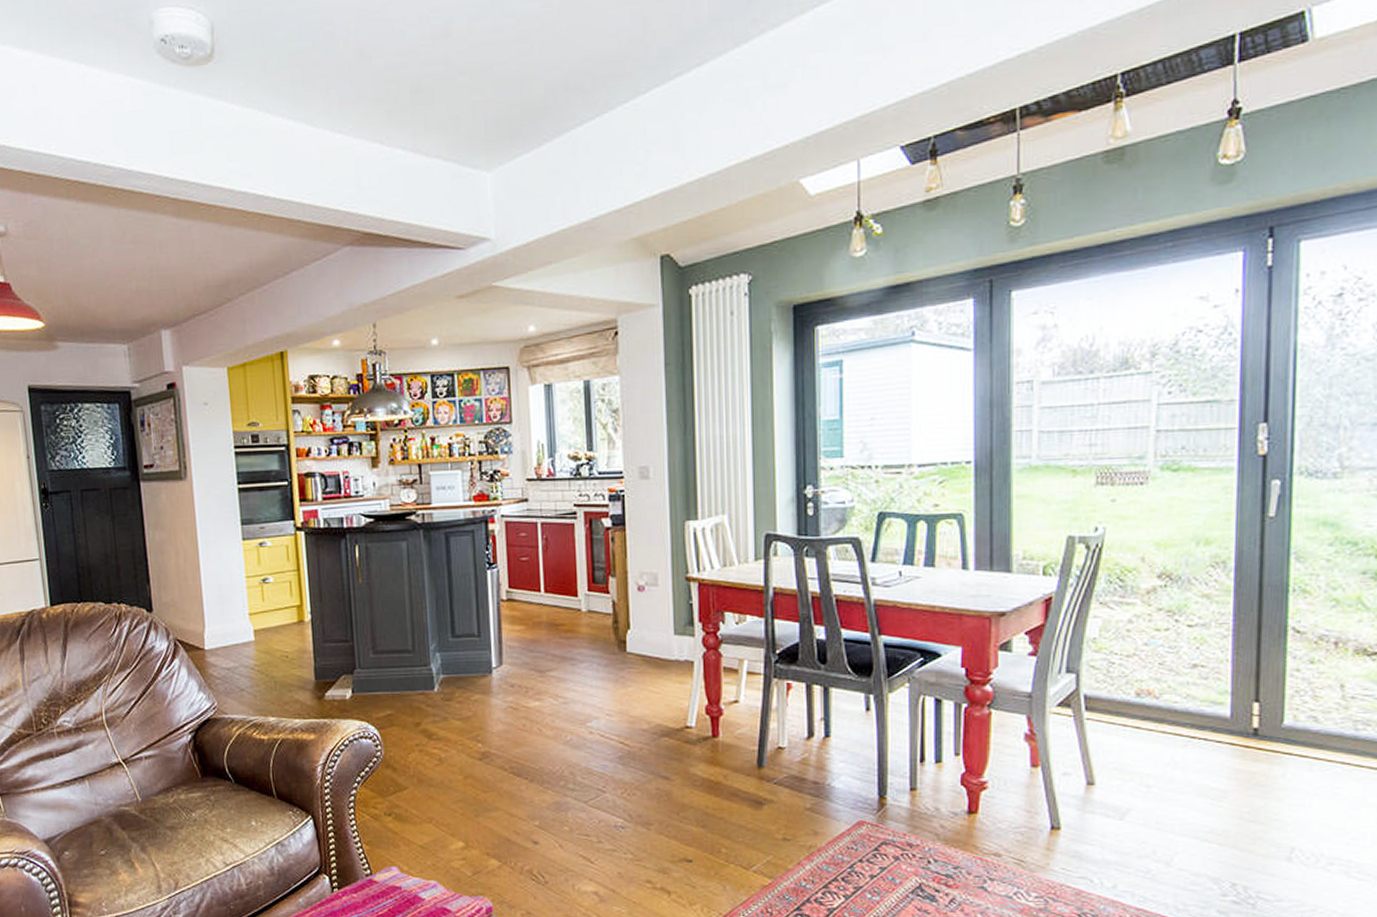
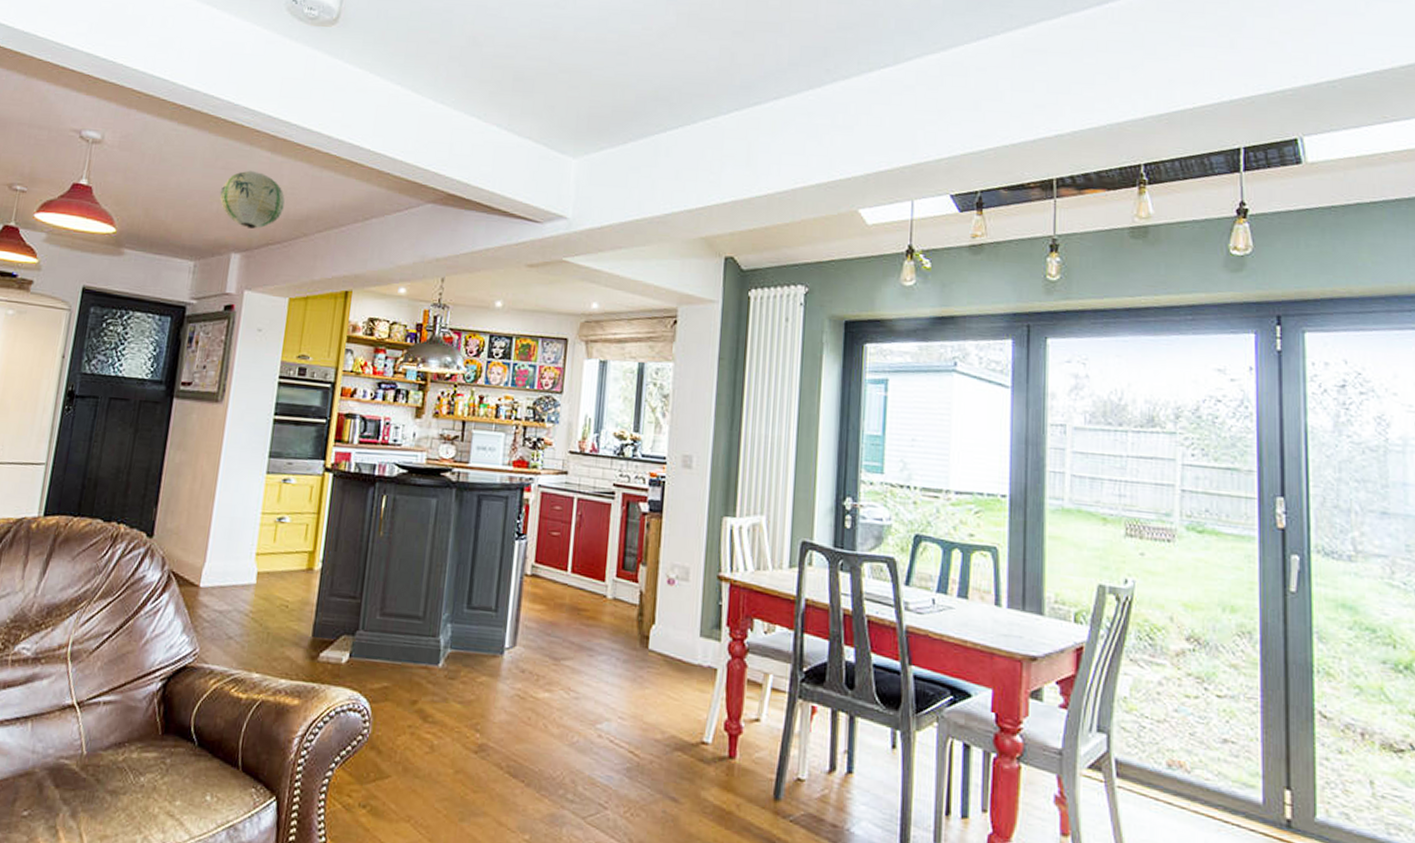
paper lantern: none [135,240,202,302] -> present [219,170,285,229]

